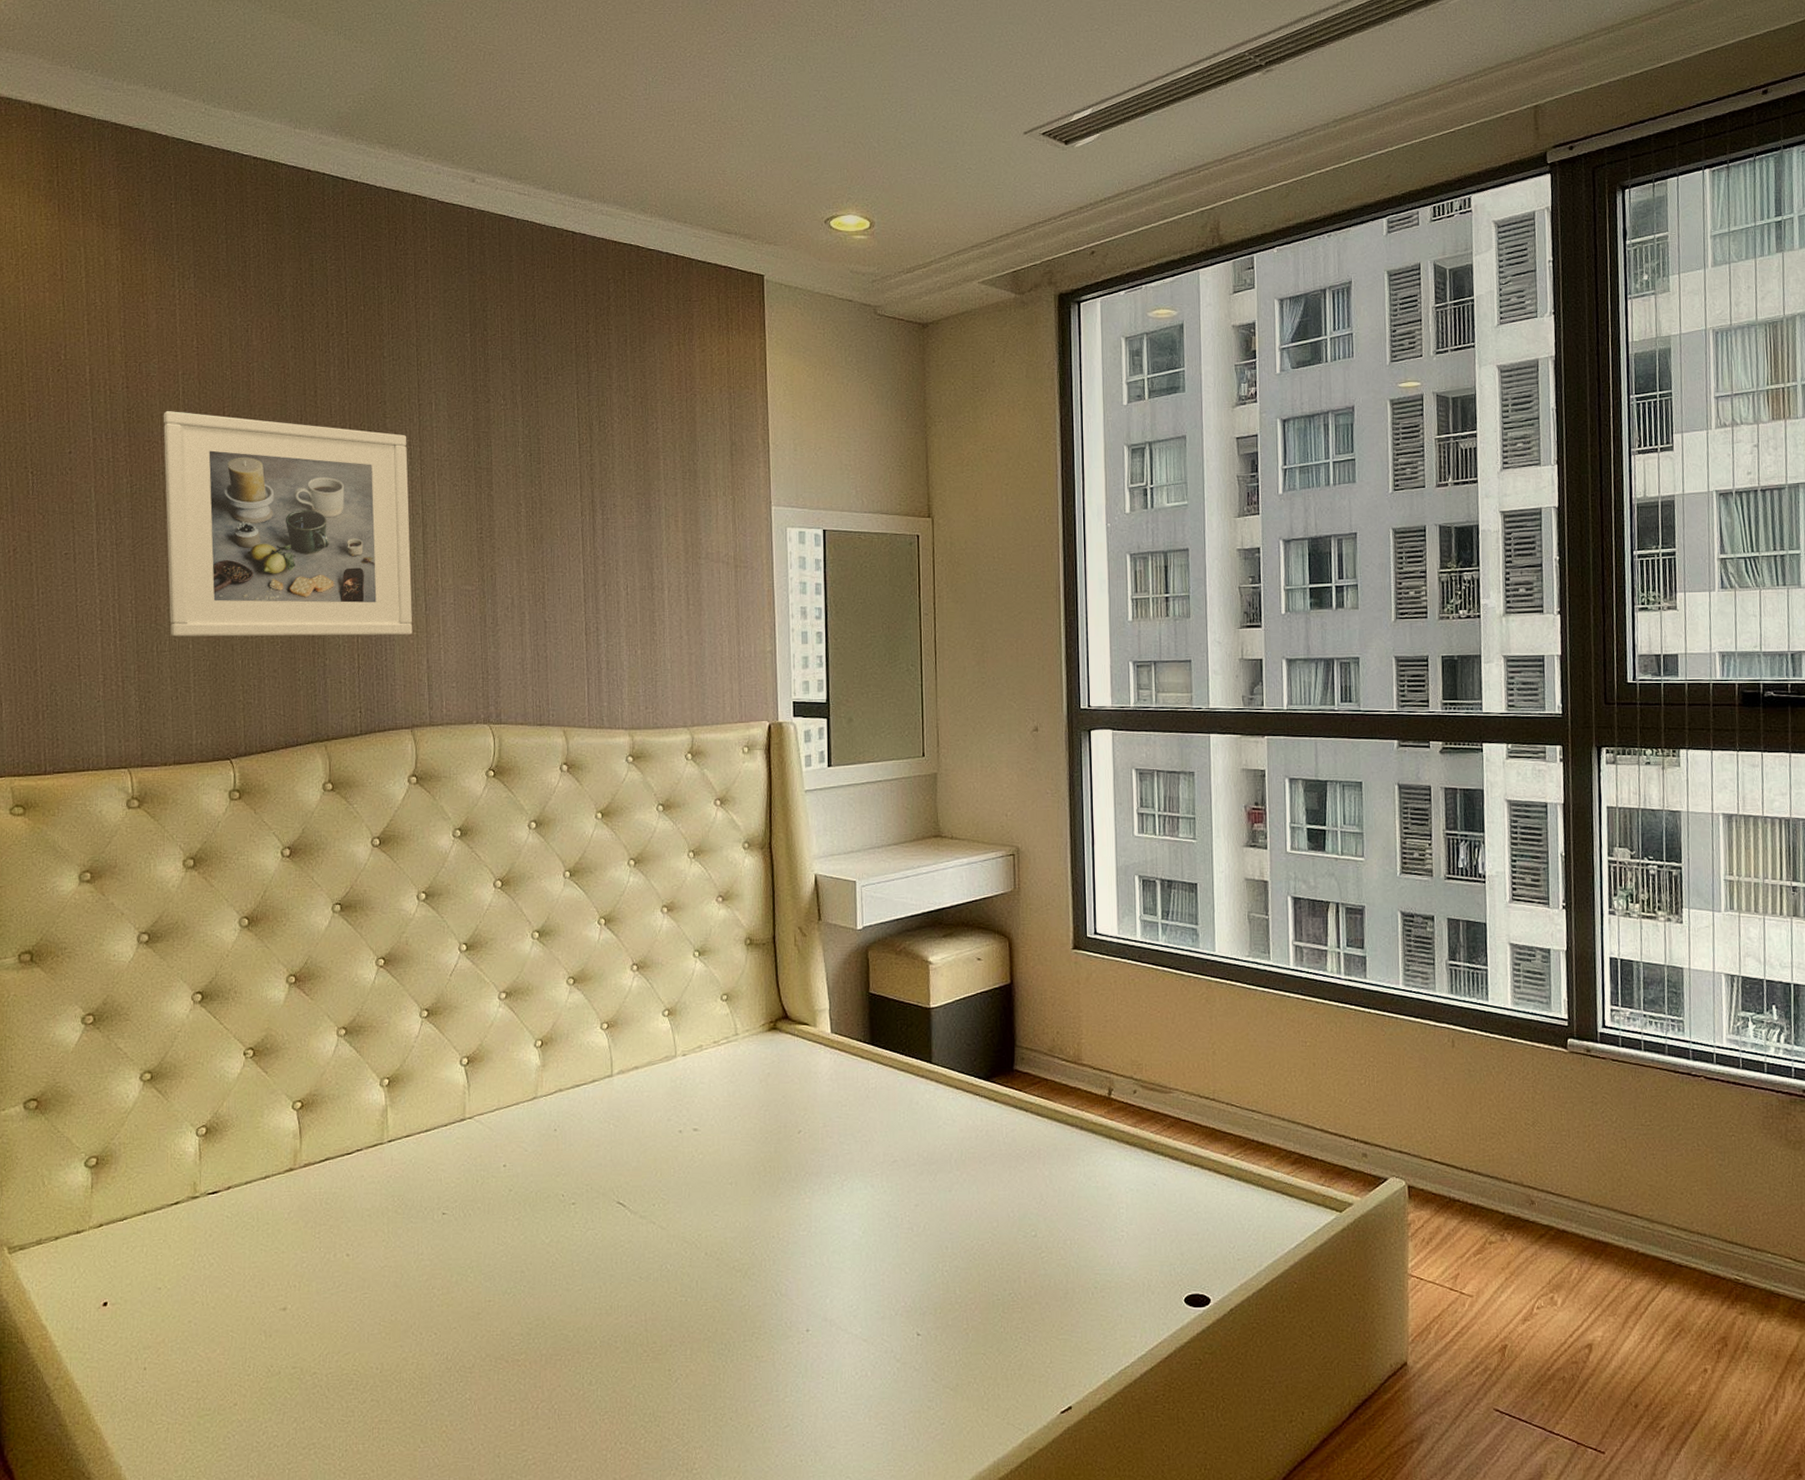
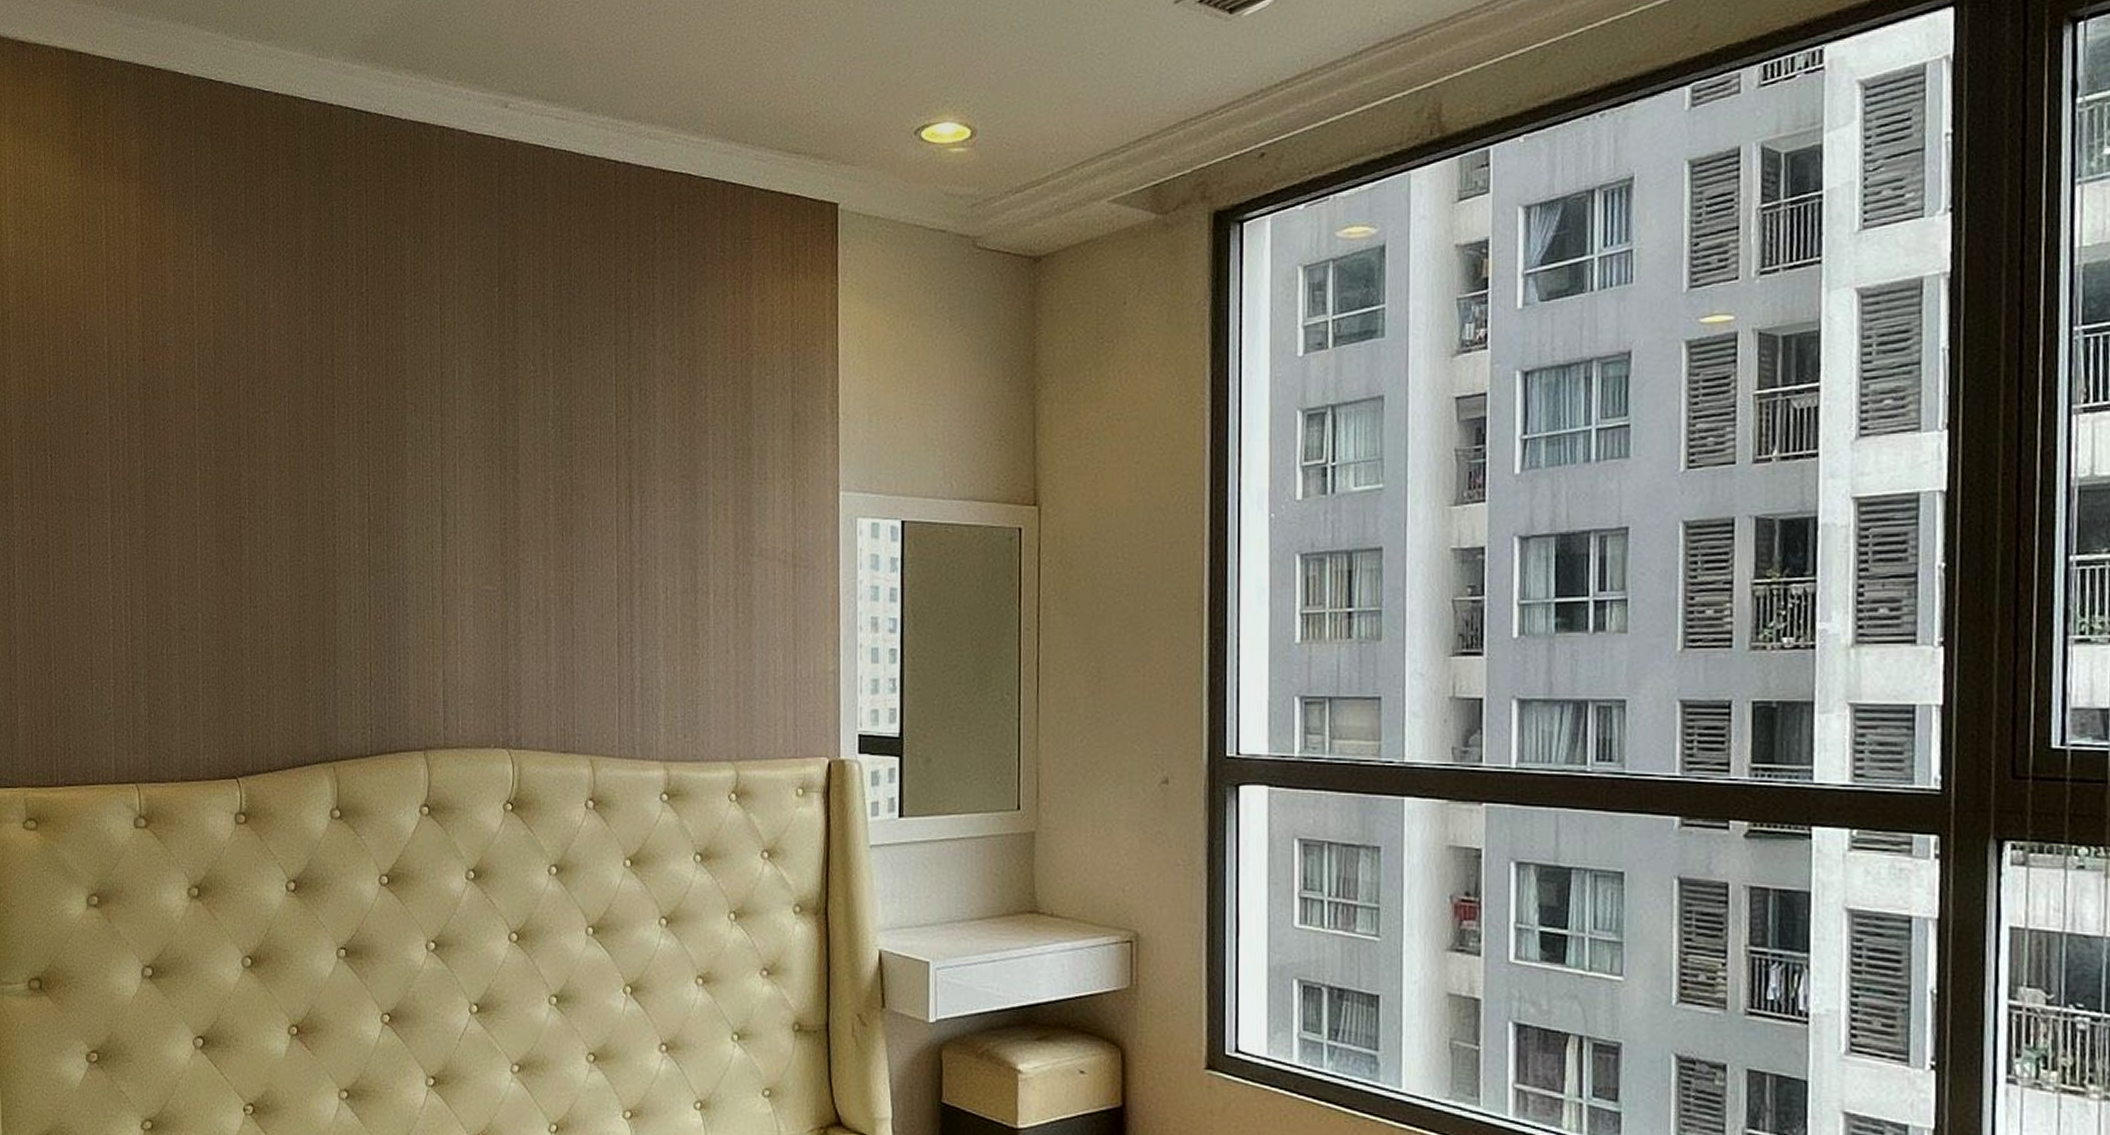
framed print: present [163,411,413,637] -> none [178,385,429,643]

